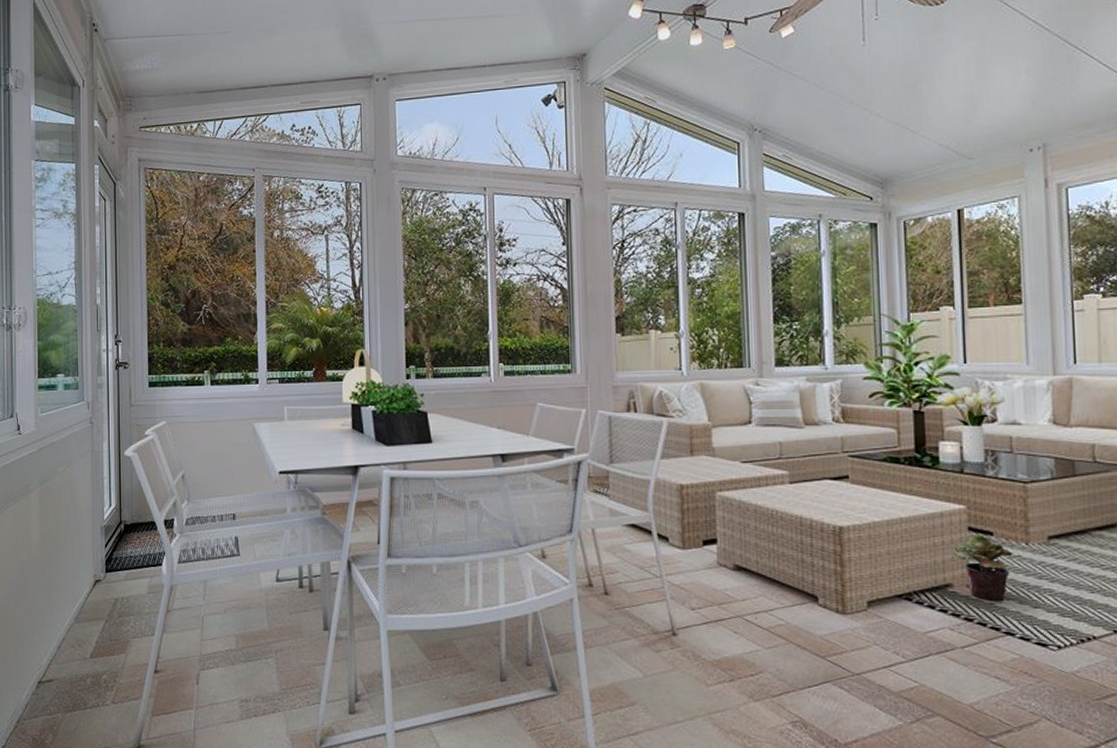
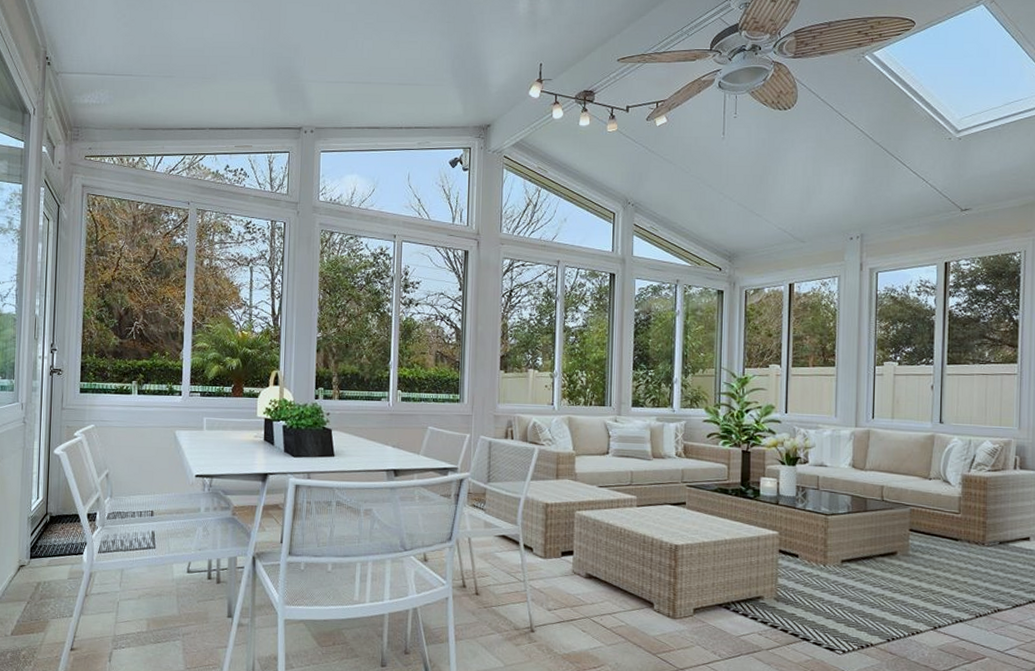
potted plant: present [953,535,1012,601] -> none [765,557,812,612]

